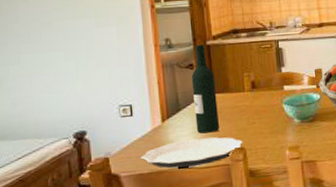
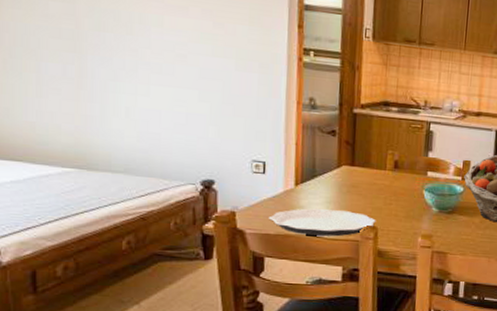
wine bottle: present [191,44,219,134] -> none [330,111,357,206]

